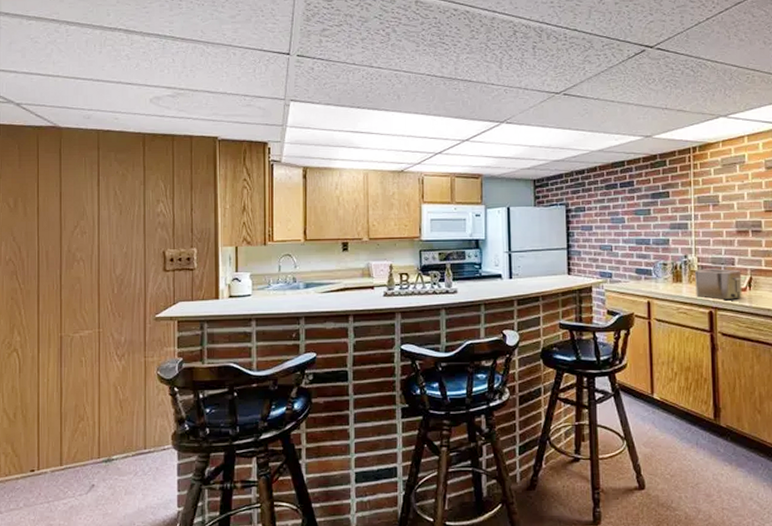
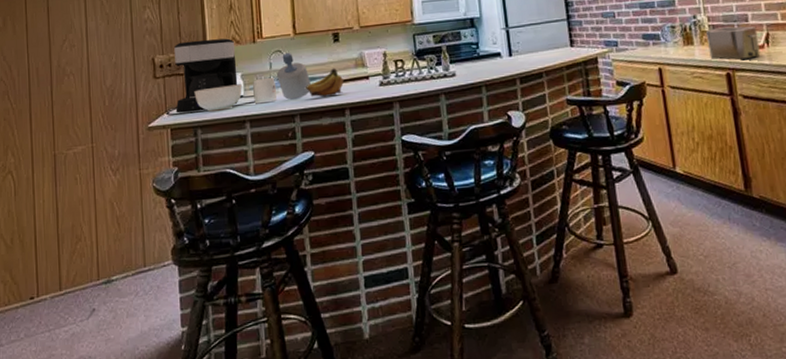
coffee maker: none [174,237,262,309] -> present [166,38,256,116]
bowl: none [203,283,250,307] -> present [194,84,242,112]
mug: none [260,279,283,304] -> present [252,77,277,104]
soap dispenser: none [285,258,317,303] -> present [277,53,311,100]
fruit: none [311,275,349,303] -> present [305,68,344,98]

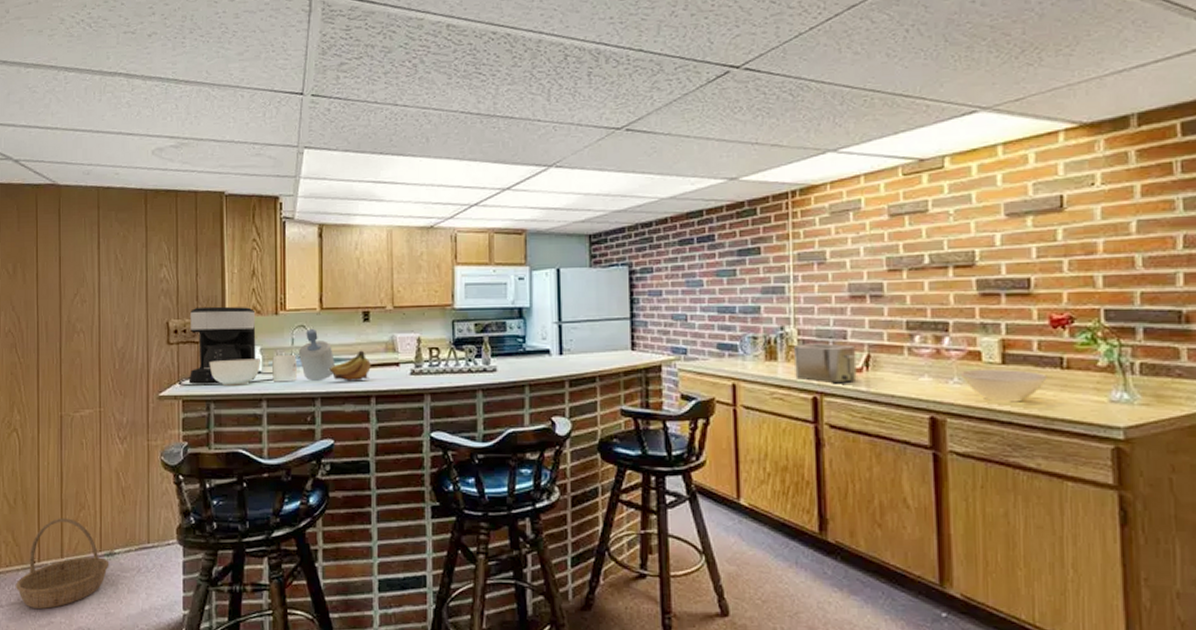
basket: none [15,251,108,344] -> present [16,518,109,609]

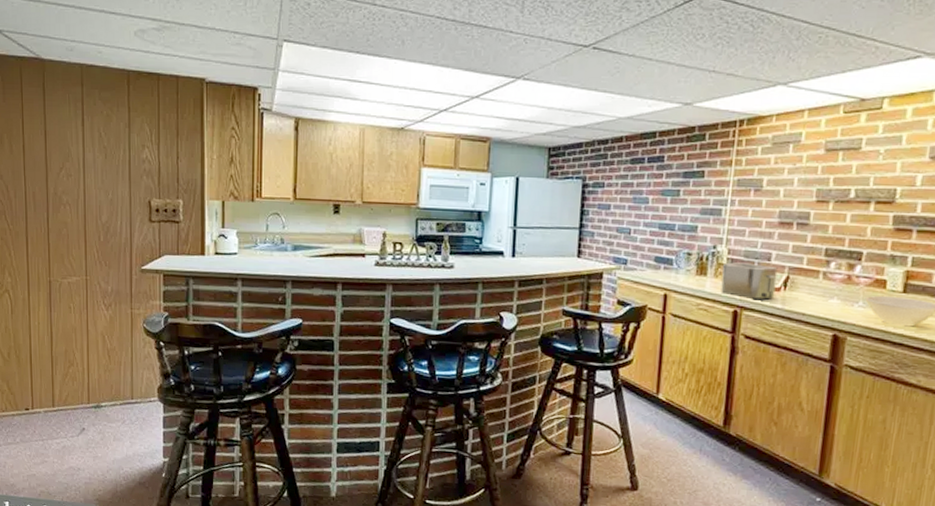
basket: present [16,518,109,609] -> none [12,372,97,450]
coffee maker: present [178,306,274,387] -> none [159,188,249,264]
bowl: present [209,358,260,385] -> none [188,240,237,265]
mug: present [271,354,297,382] -> none [246,239,270,265]
soap dispenser: present [299,329,335,382] -> none [273,217,306,266]
fruit: present [328,350,371,382] -> none [299,240,339,269]

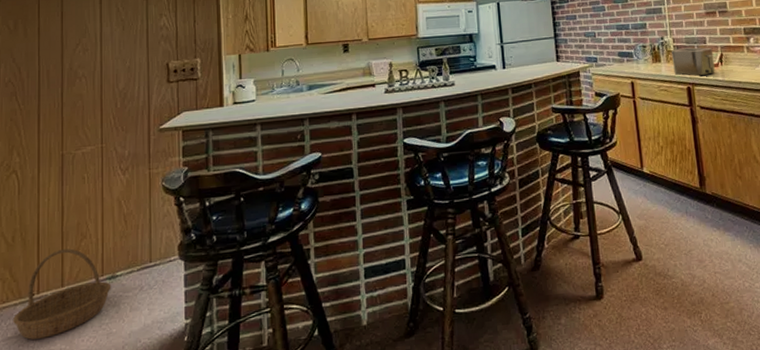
basket: none [12,372,97,450] -> present [13,248,111,340]

